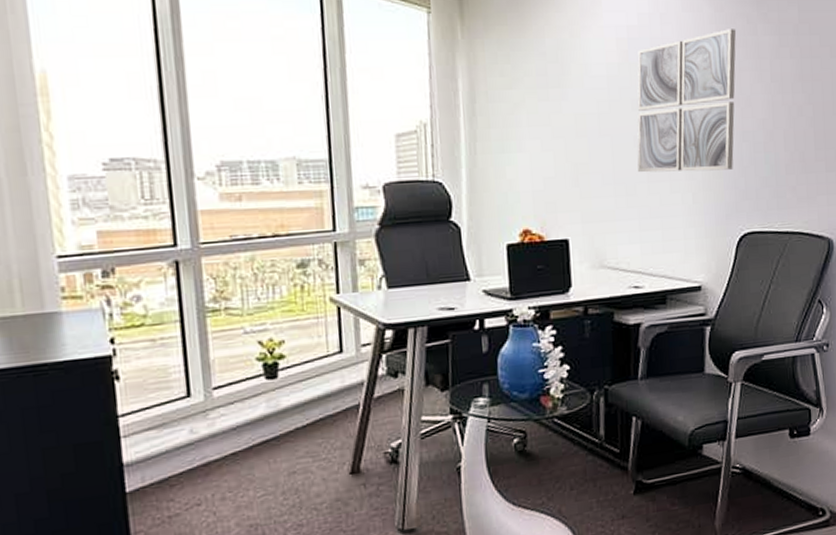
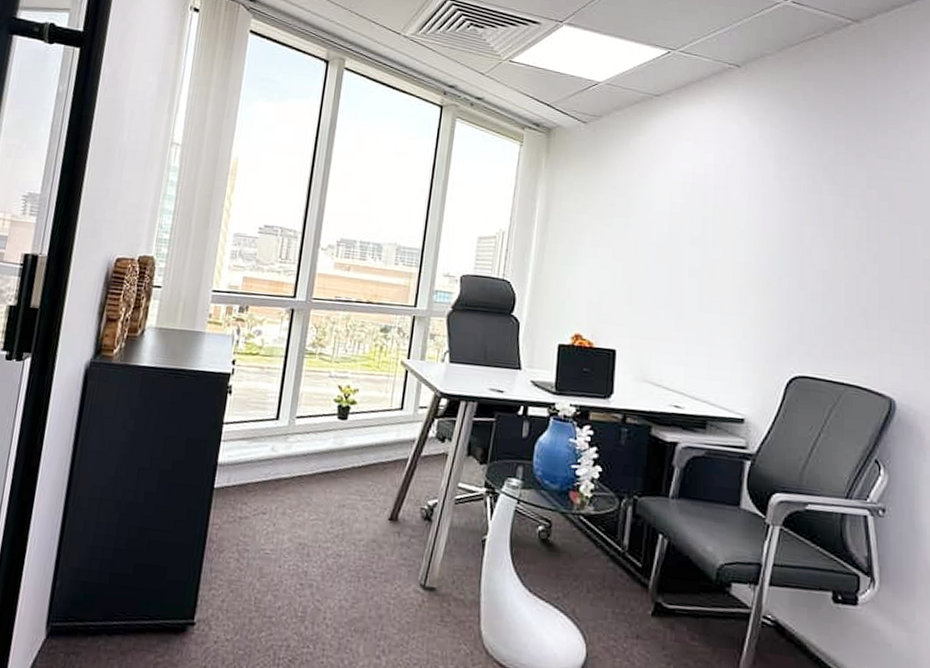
wall art: present [637,29,737,173] -> none [690,185,801,313]

